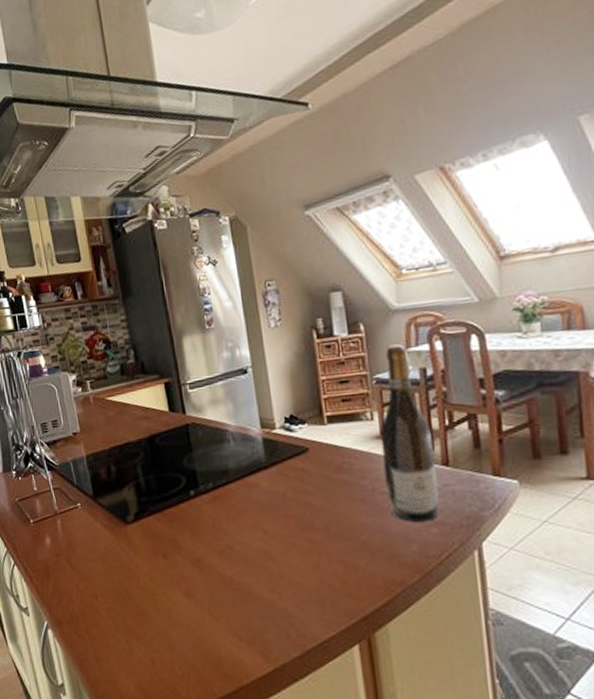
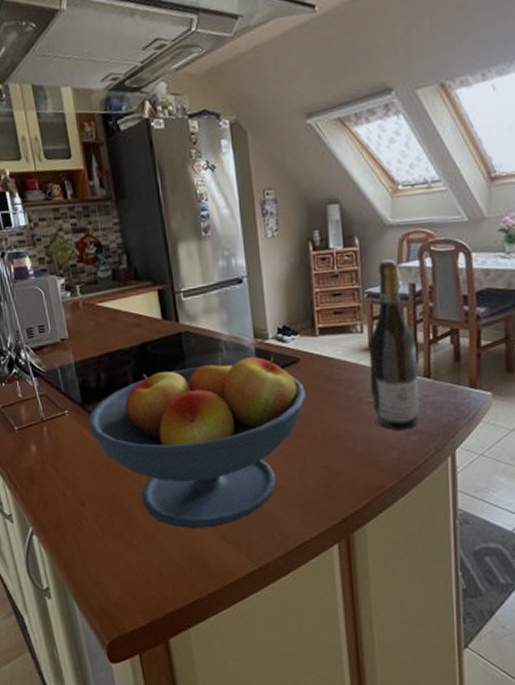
fruit bowl: none [99,446,318,626] -> present [87,356,307,529]

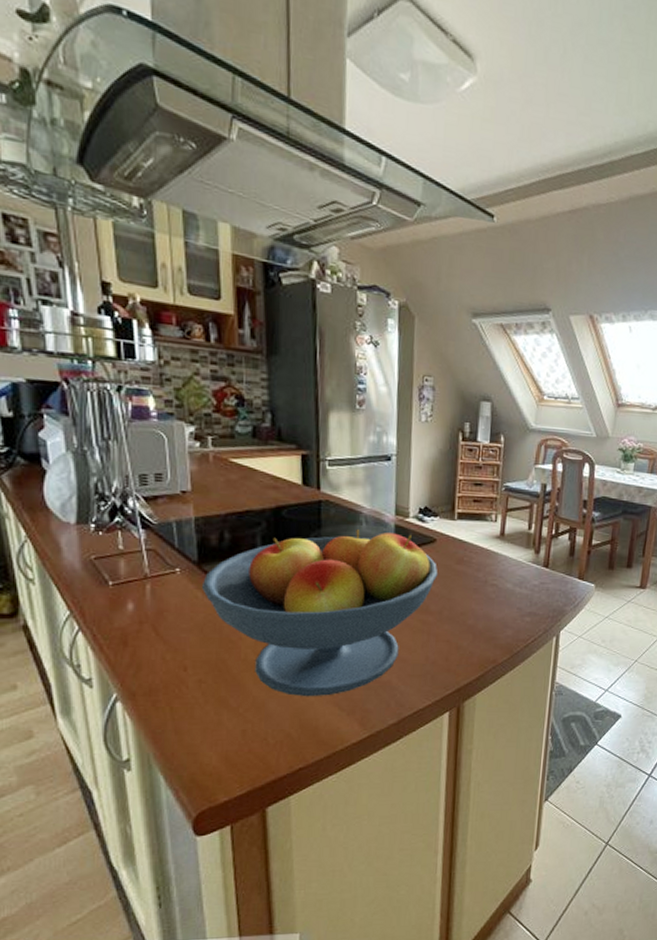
wine bottle: present [369,259,420,430] -> none [496,459,540,612]

